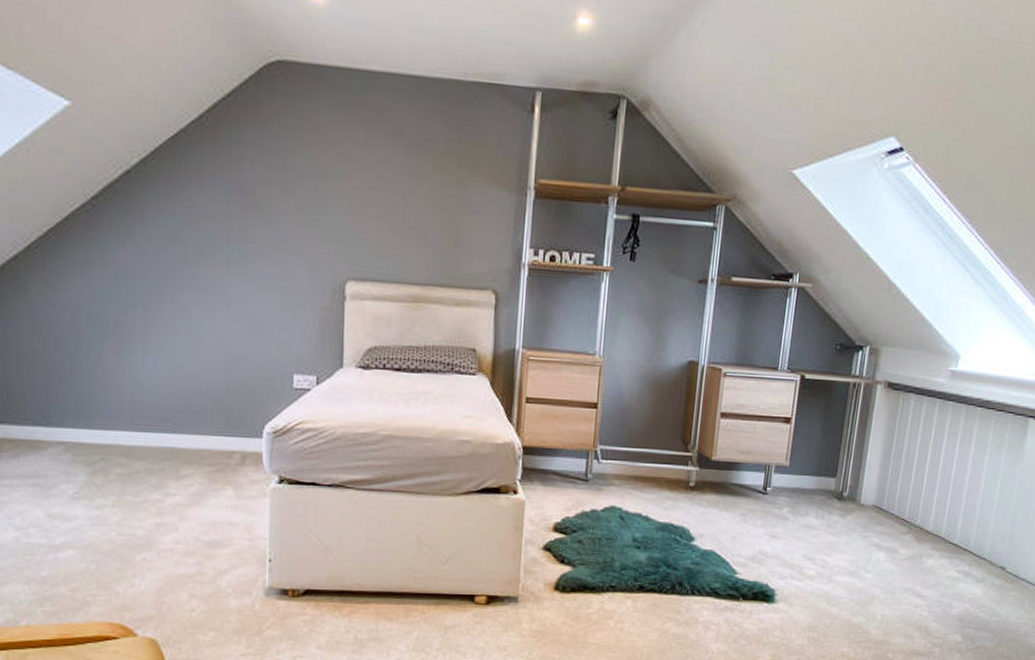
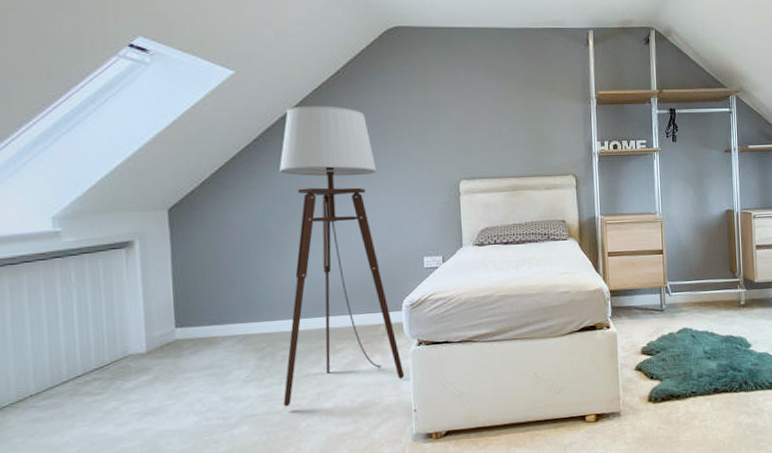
floor lamp: none [115,157,261,535] -> present [279,105,405,407]

